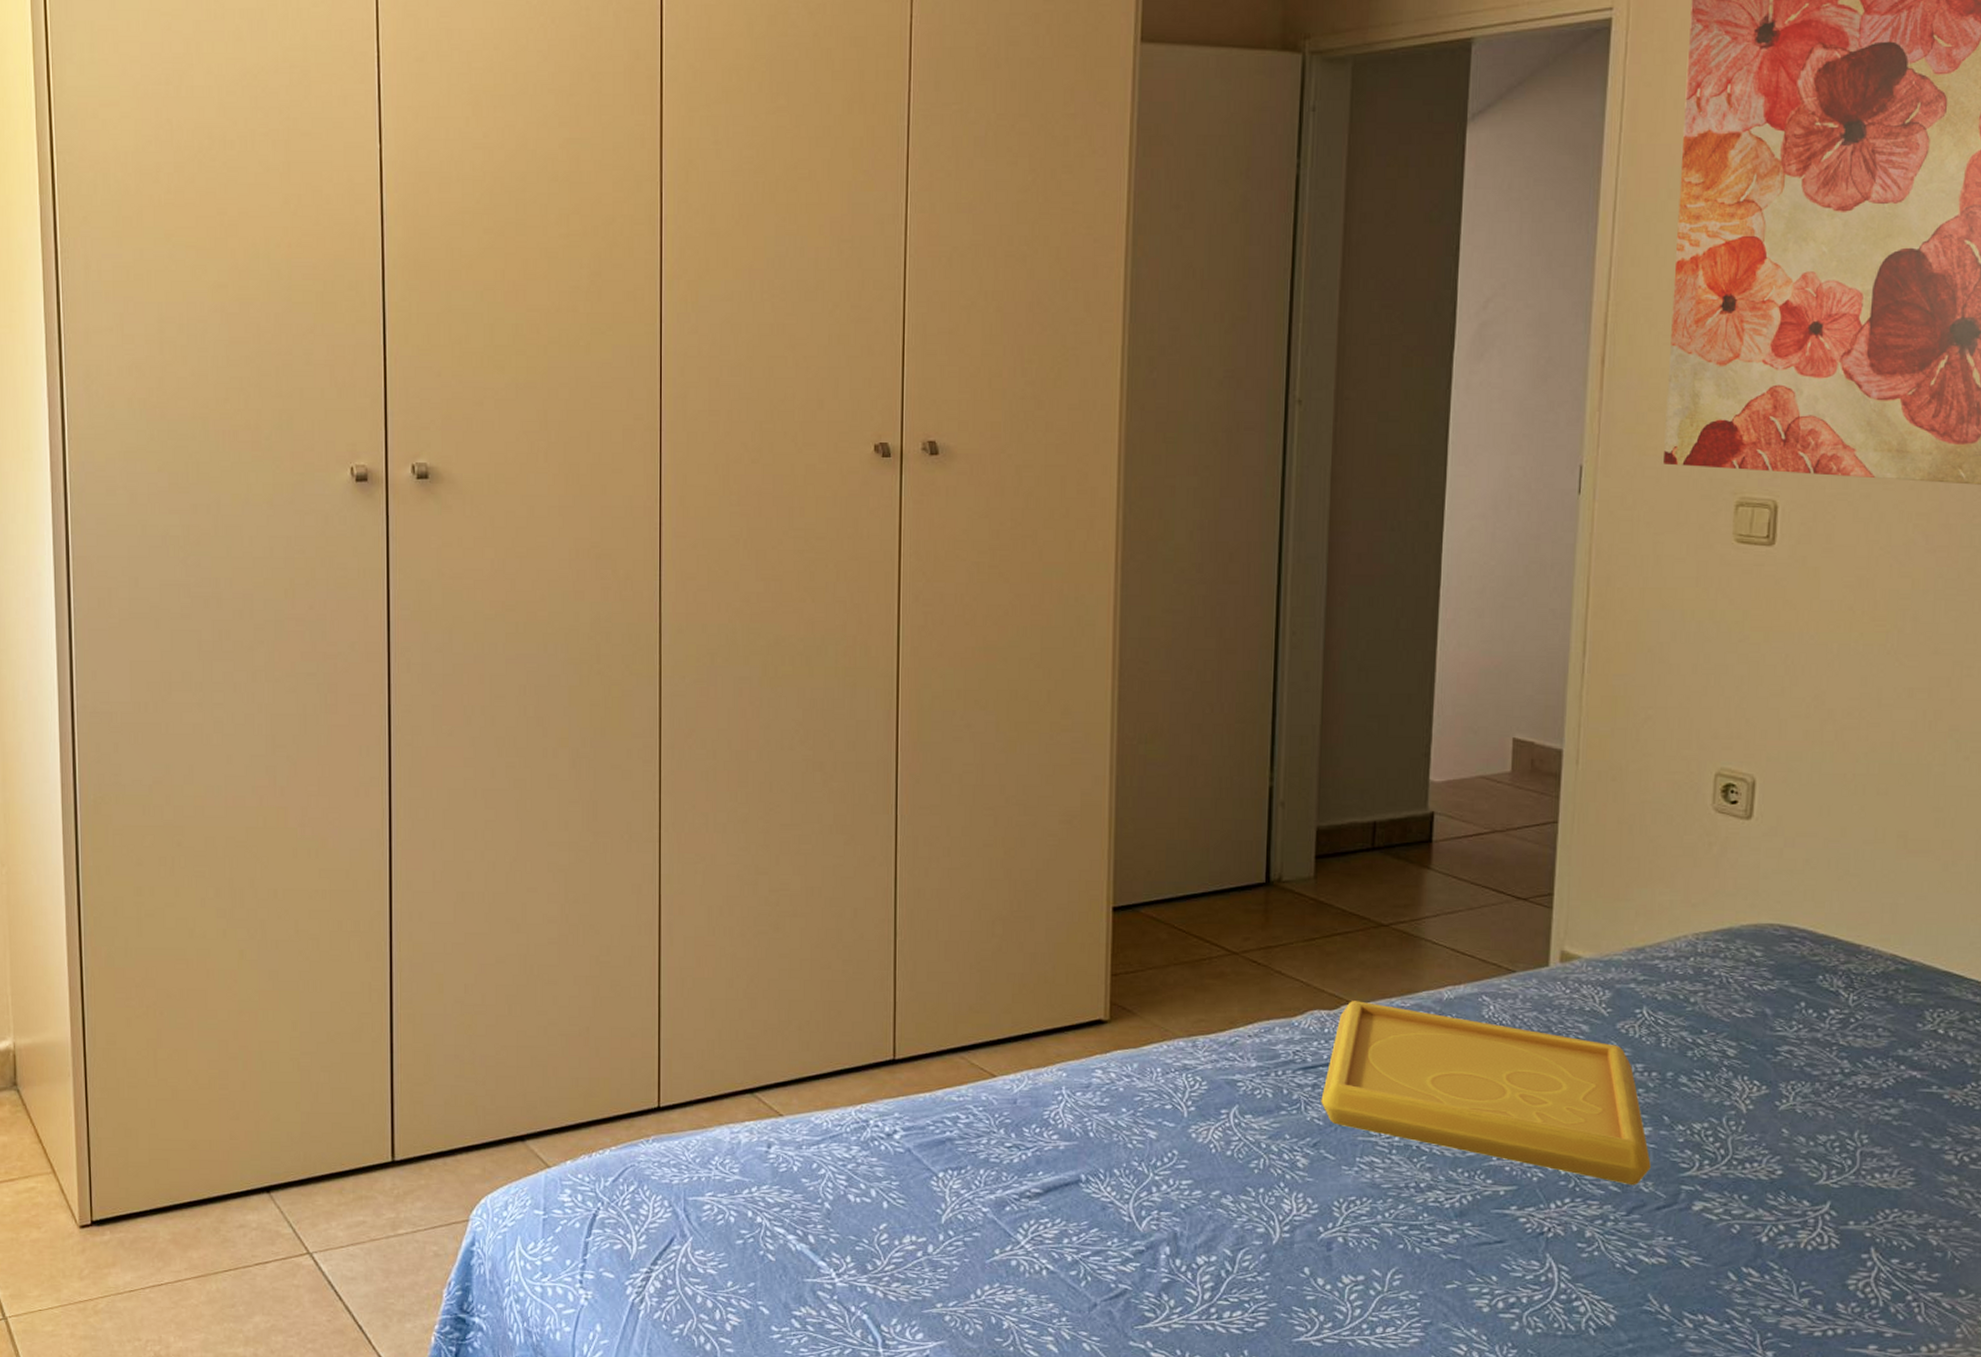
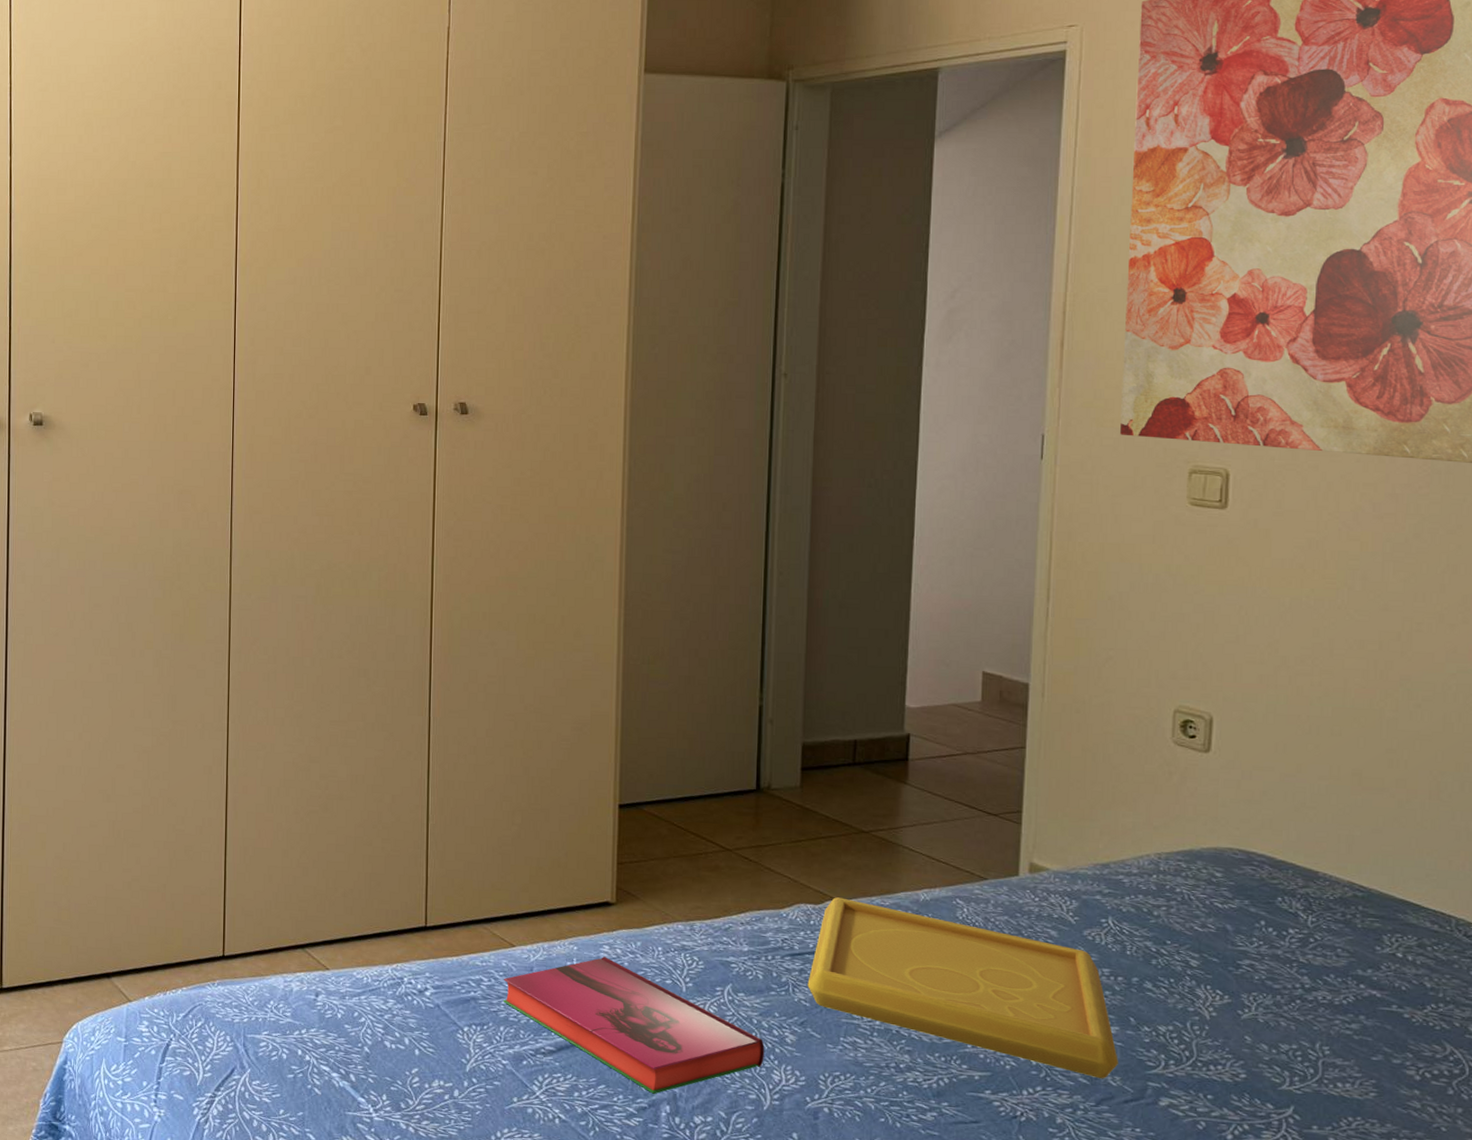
hardback book: none [982,1083,1274,1235] -> present [503,957,765,1094]

